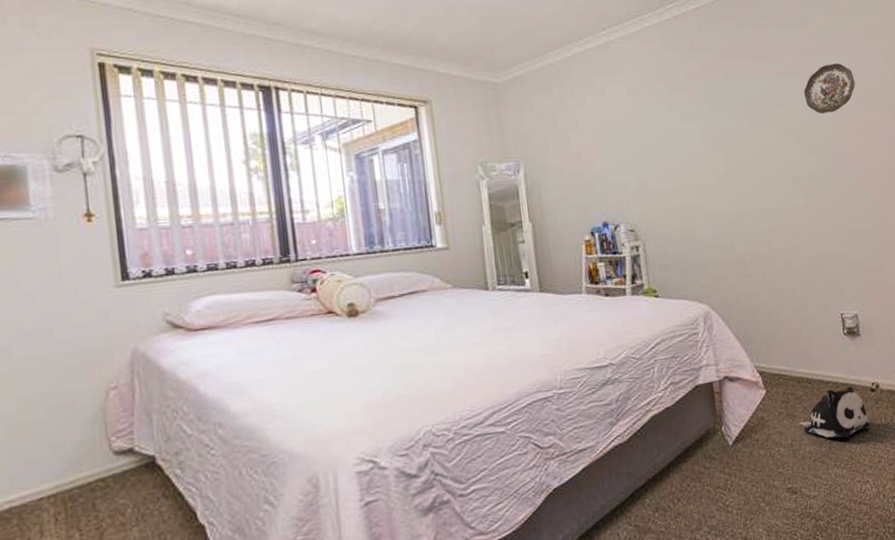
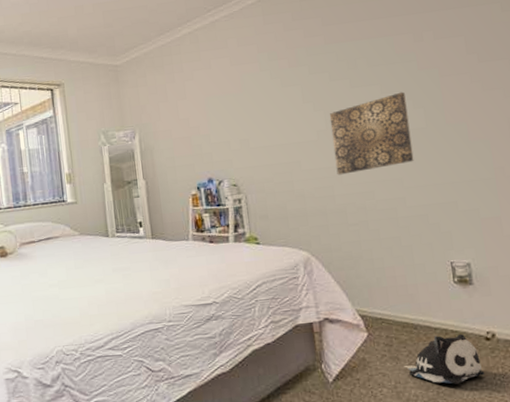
wall art: none [728,136,808,222] -> present [329,91,414,175]
decorative plate: present [804,63,856,113] -> none [410,18,468,69]

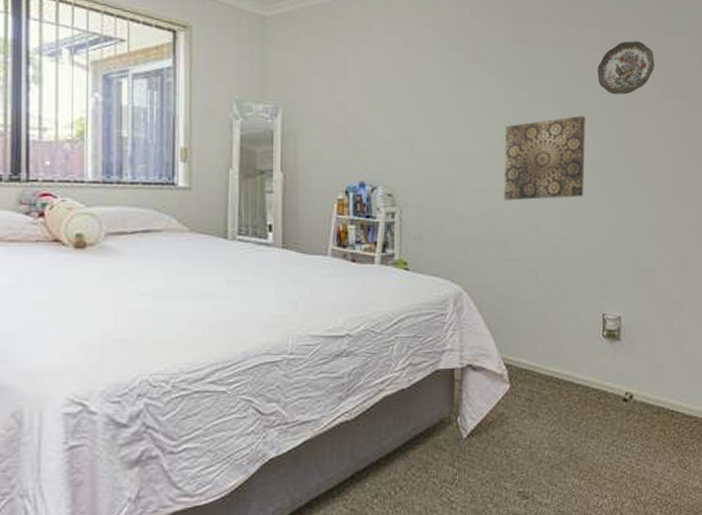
plush toy: present [403,334,485,384] -> none [541,393,617,447]
decorative plate: none [410,18,468,69] -> present [597,41,655,95]

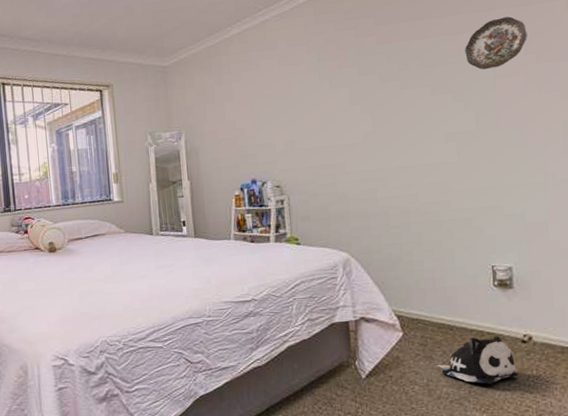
wall art: present [504,115,585,201] -> none [377,93,462,178]
plush toy: none [541,393,617,447] -> present [437,336,519,384]

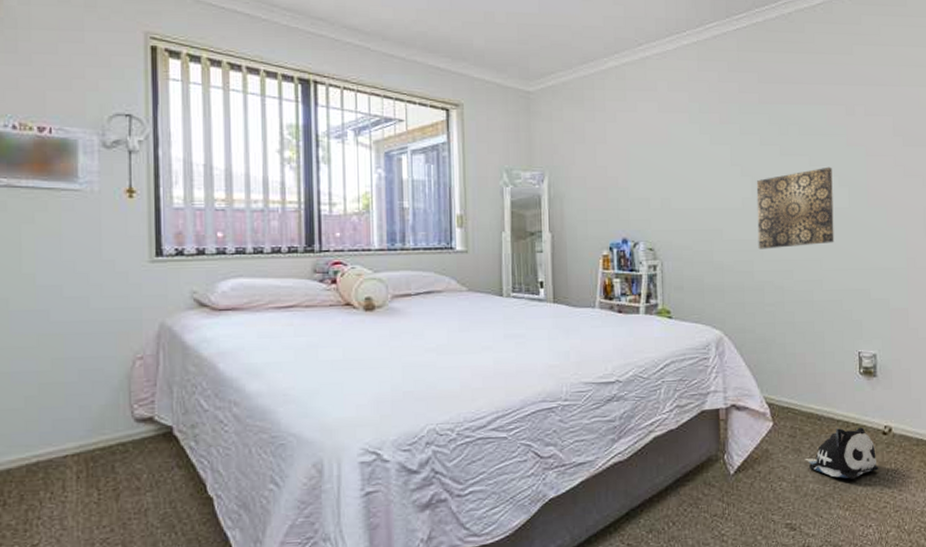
wall art: none [377,93,462,178] -> present [756,167,834,250]
decorative plate: present [465,16,528,70] -> none [841,95,896,145]

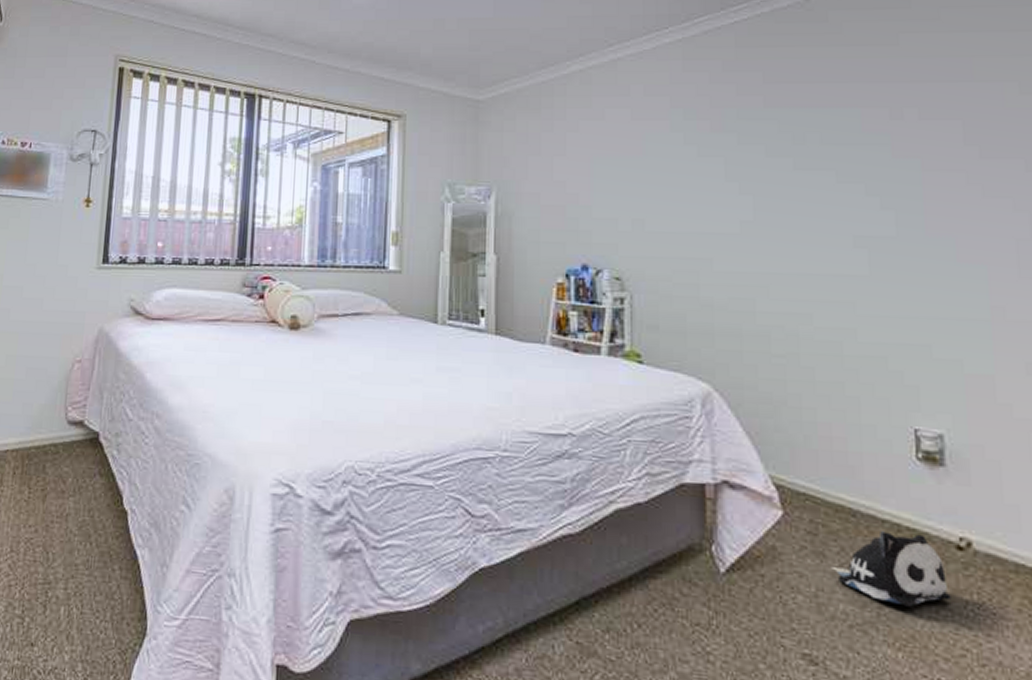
wall art: present [756,167,834,250] -> none [760,184,875,286]

